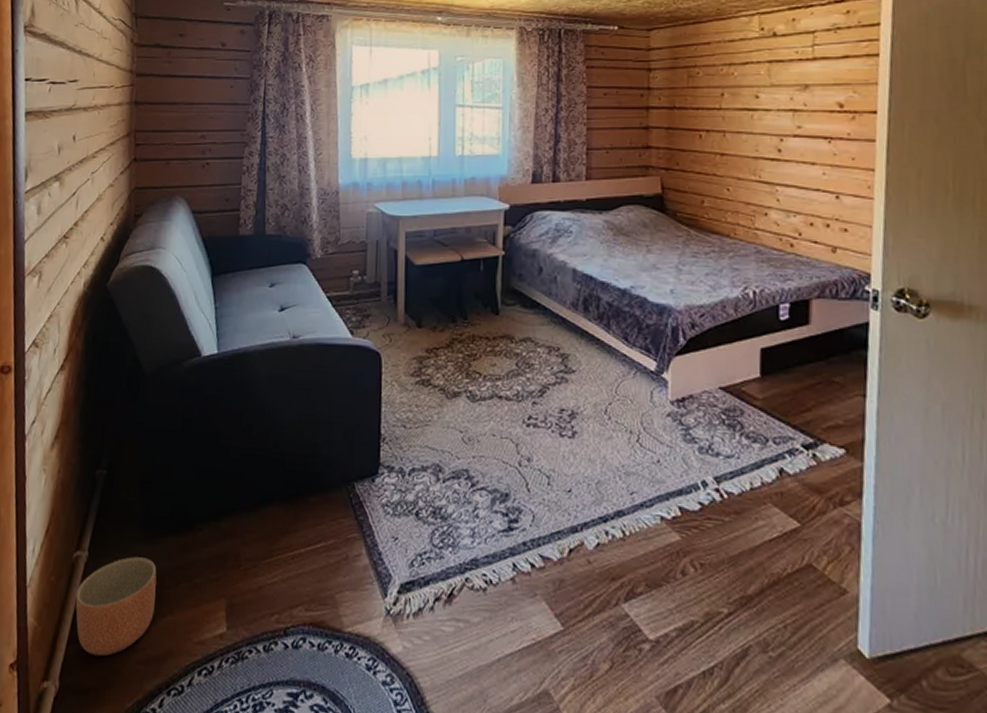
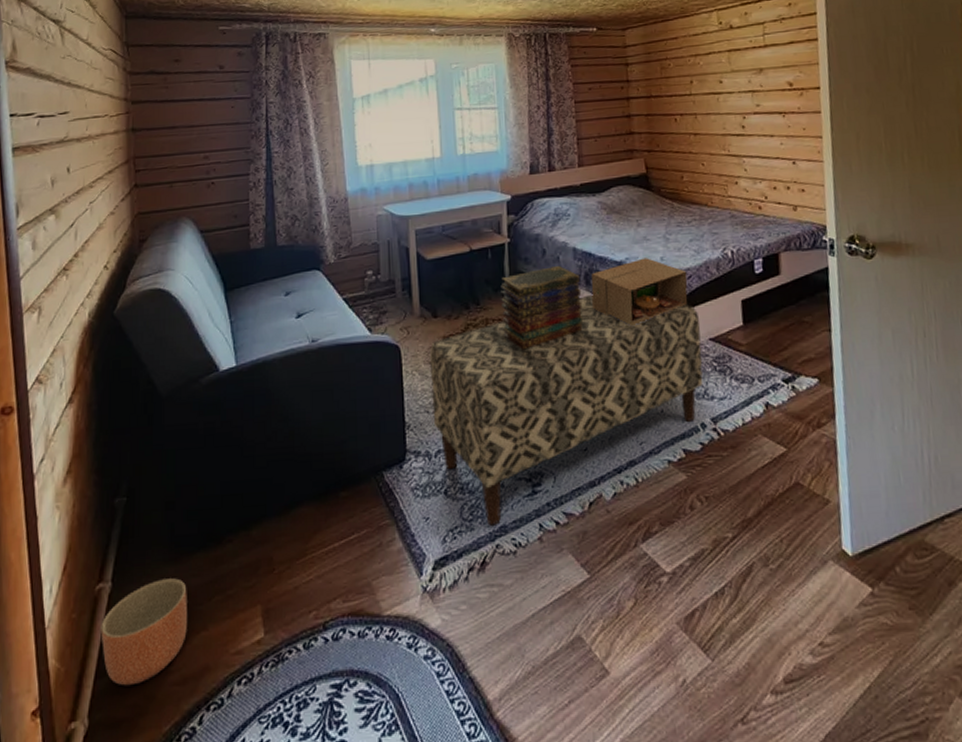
bench: none [409,322,711,557] -> present [429,294,703,526]
book stack: none [488,285,579,374] -> present [500,265,582,350]
decorative box: none [589,288,700,363] -> present [591,258,688,327]

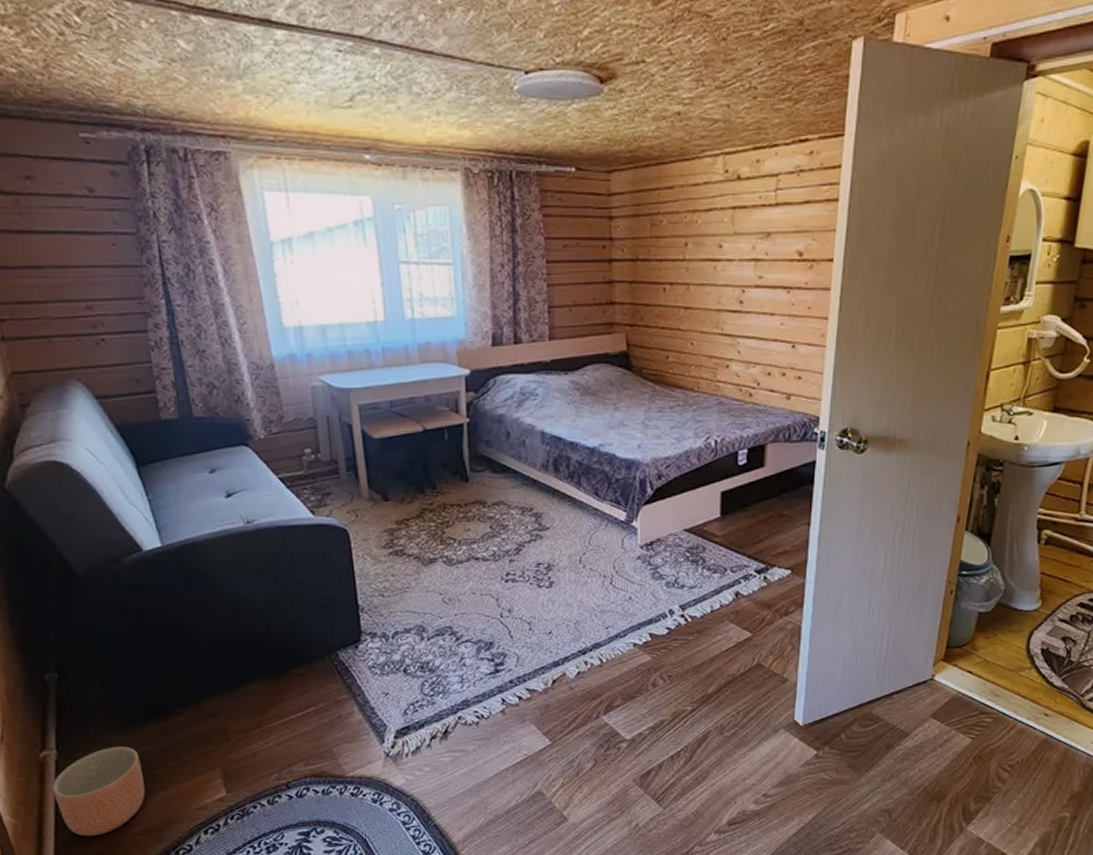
bench: present [429,294,703,526] -> none [381,481,676,700]
book stack: present [500,265,582,350] -> none [459,449,550,536]
decorative box: present [591,258,688,327] -> none [560,445,666,516]

